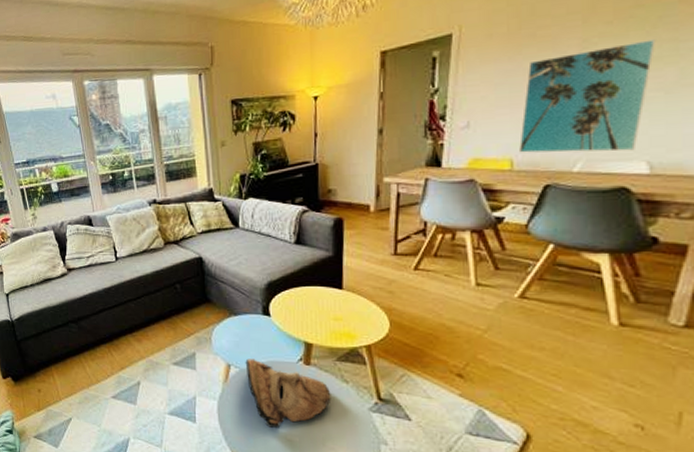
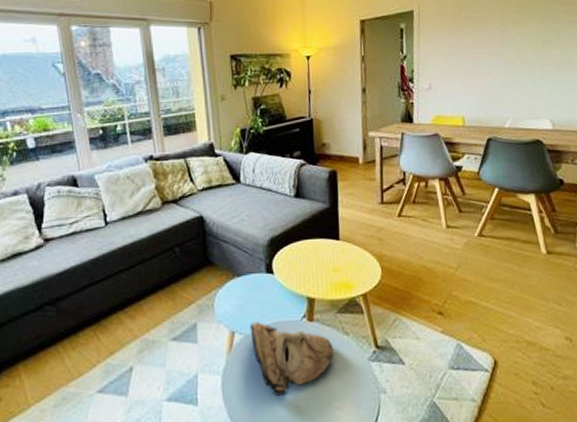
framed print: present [519,39,656,153] -> none [467,28,546,112]

